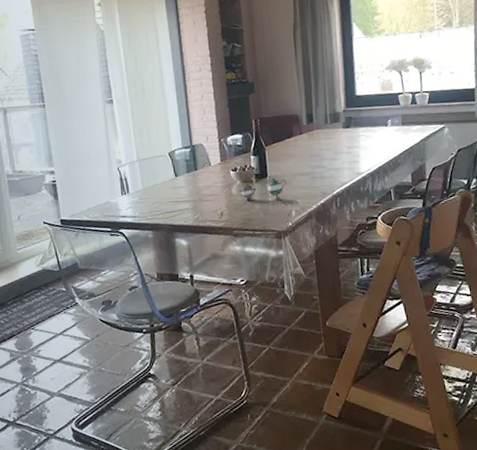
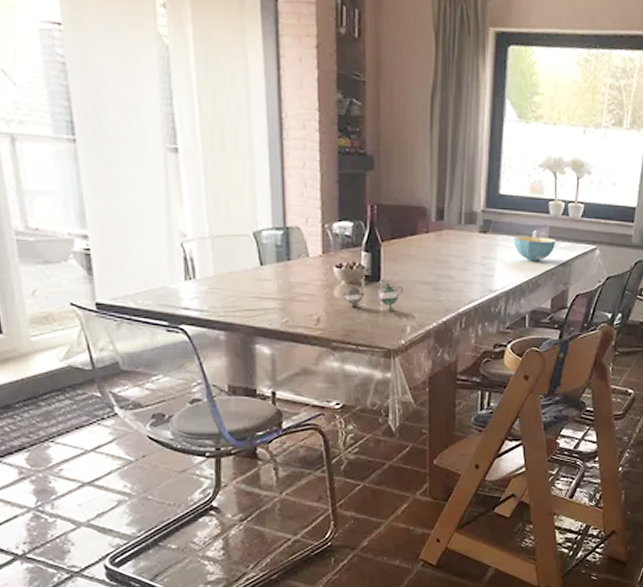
cereal bowl: none [372,124,409,145] -> present [513,236,557,262]

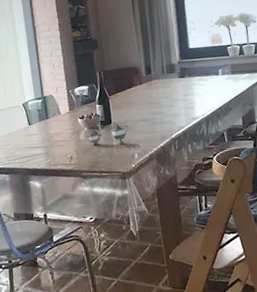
cereal bowl: present [513,236,557,262] -> none [205,73,238,92]

